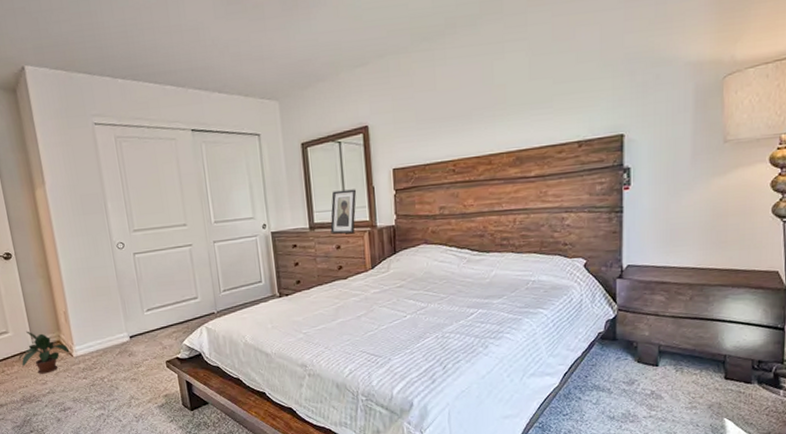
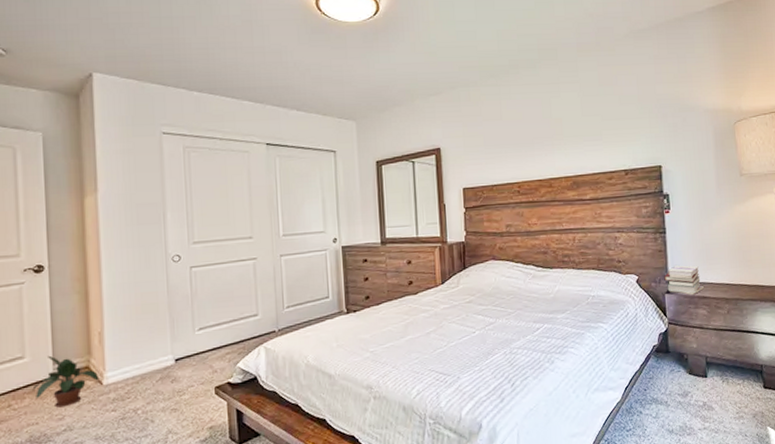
picture frame: present [330,189,357,234] -> none [402,206,429,250]
books: none [617,247,665,281] -> present [664,264,705,296]

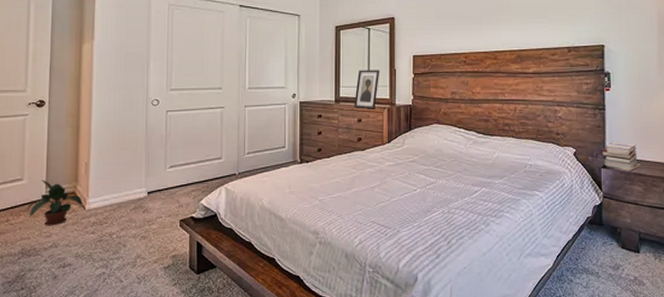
picture frame: none [402,206,429,250] -> present [354,70,380,109]

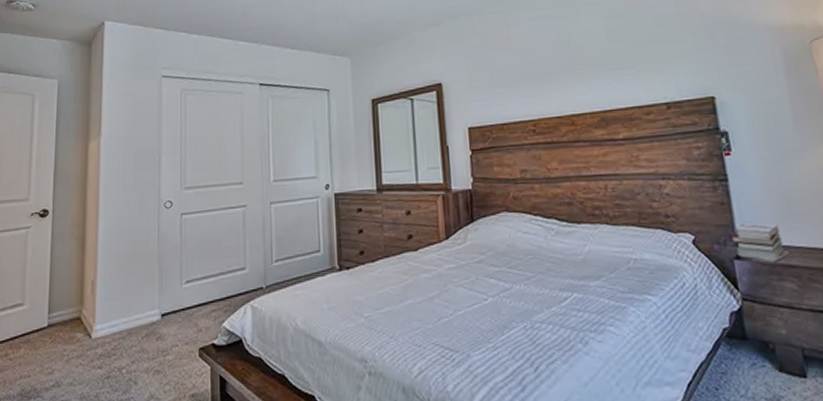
potted plant: present [27,179,82,226] -> none [28,303,88,360]
picture frame: present [354,70,380,109] -> none [400,148,430,198]

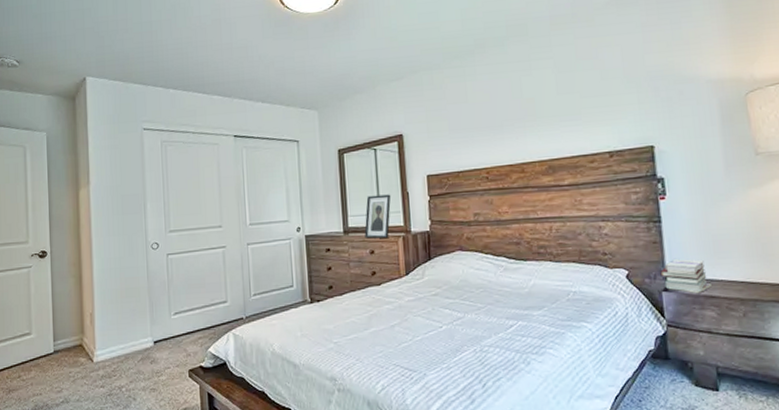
picture frame: none [400,148,430,198] -> present [364,194,391,239]

